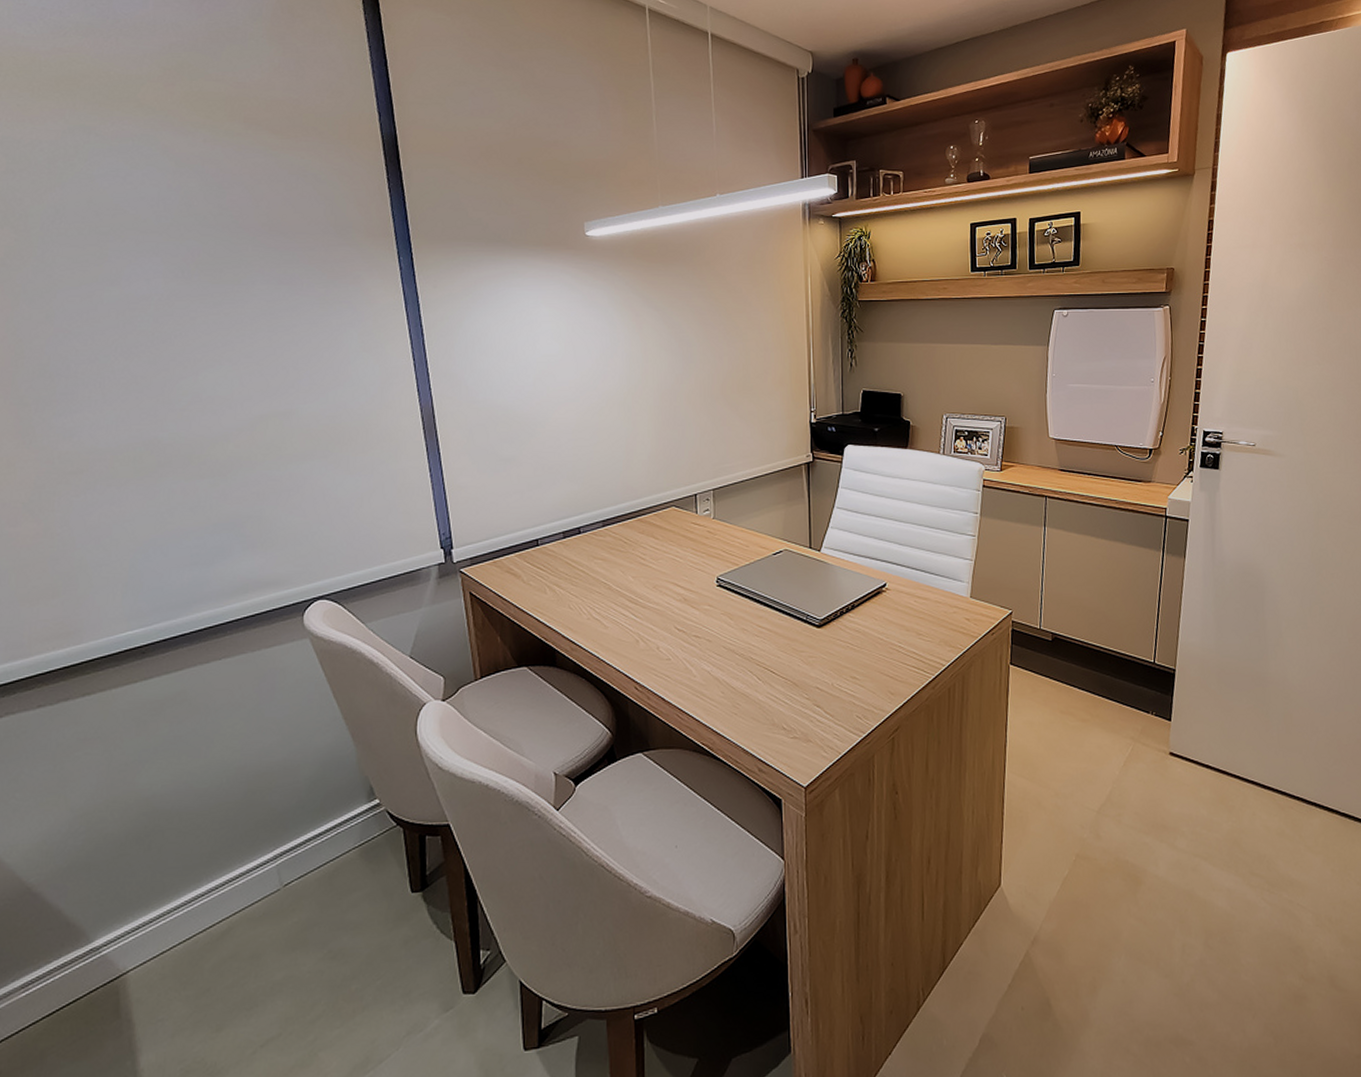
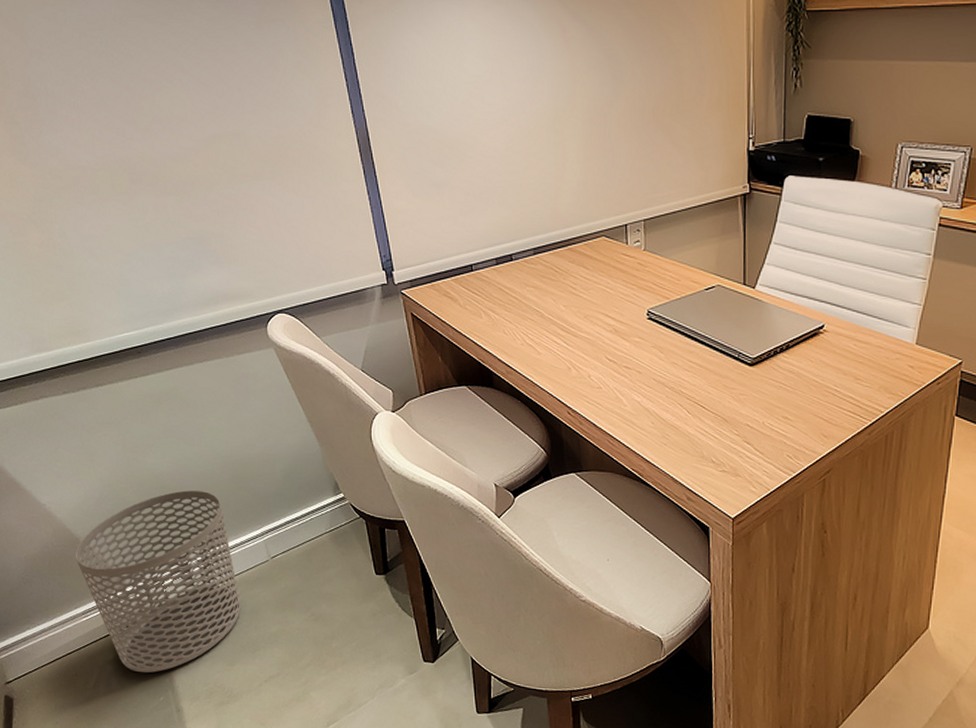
waste bin: none [22,812,239,1058] -> present [75,490,241,673]

